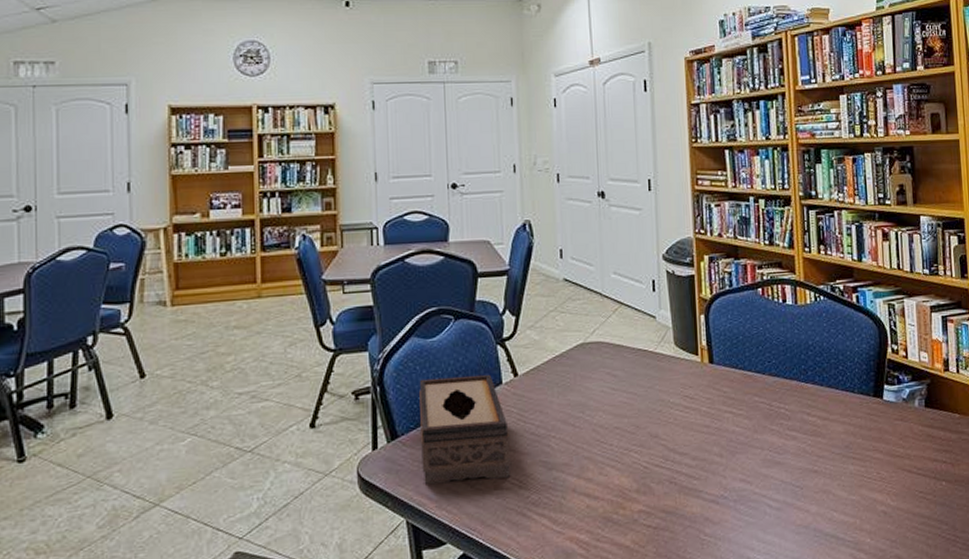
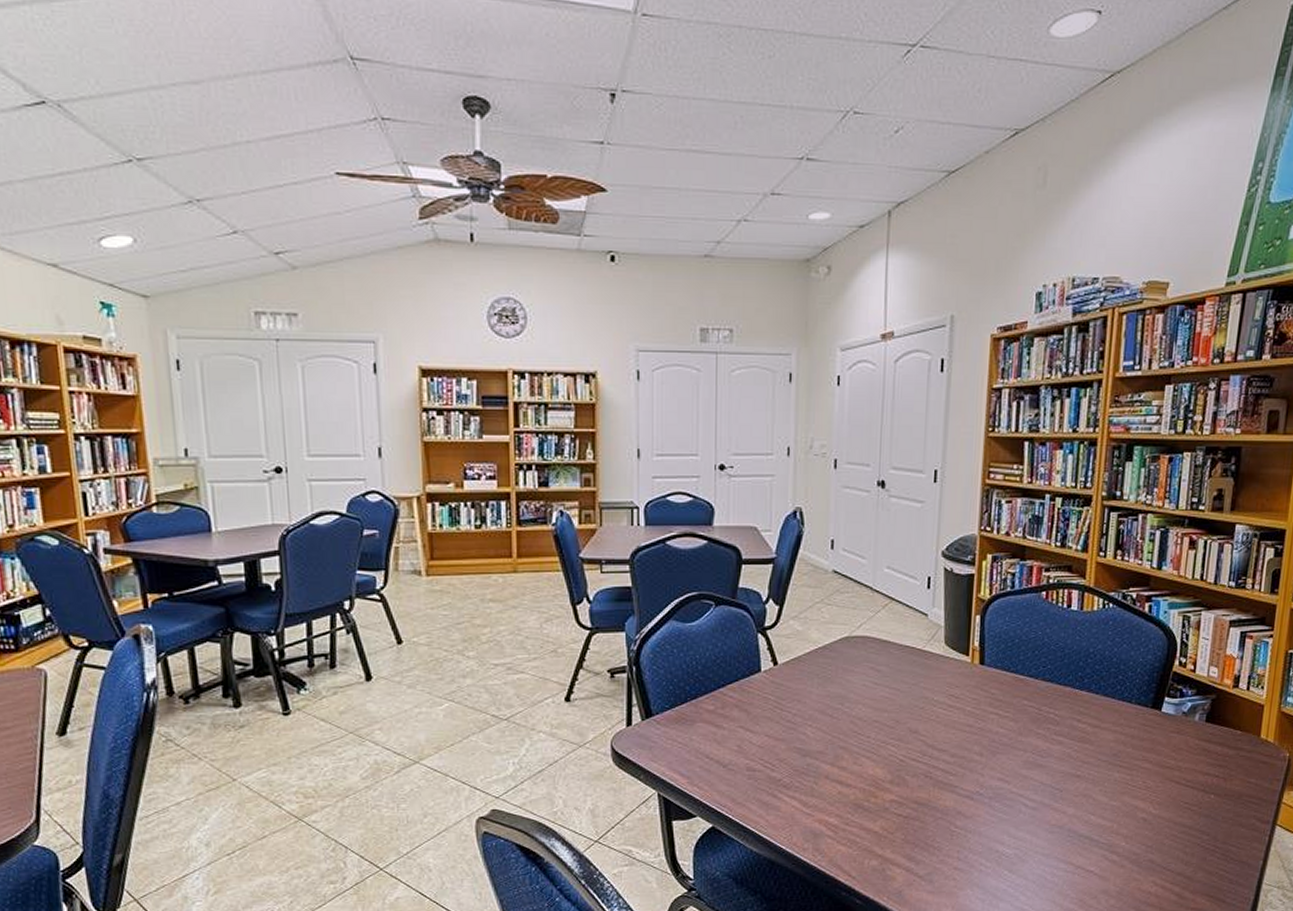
tissue box: present [419,374,512,485] -> none [675,661,766,762]

